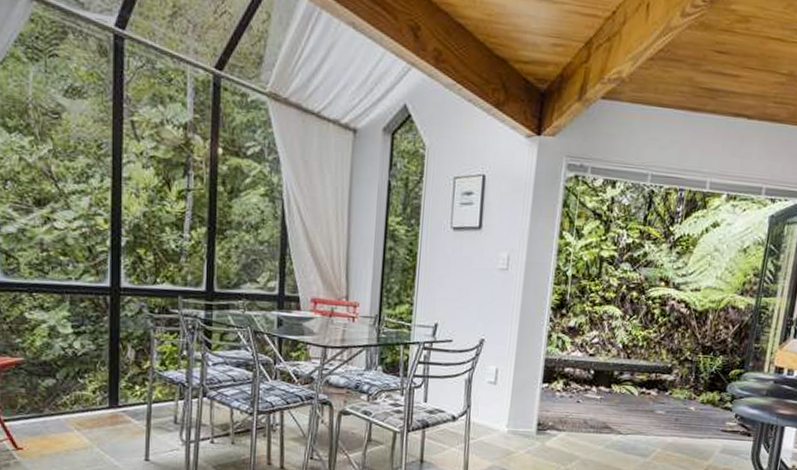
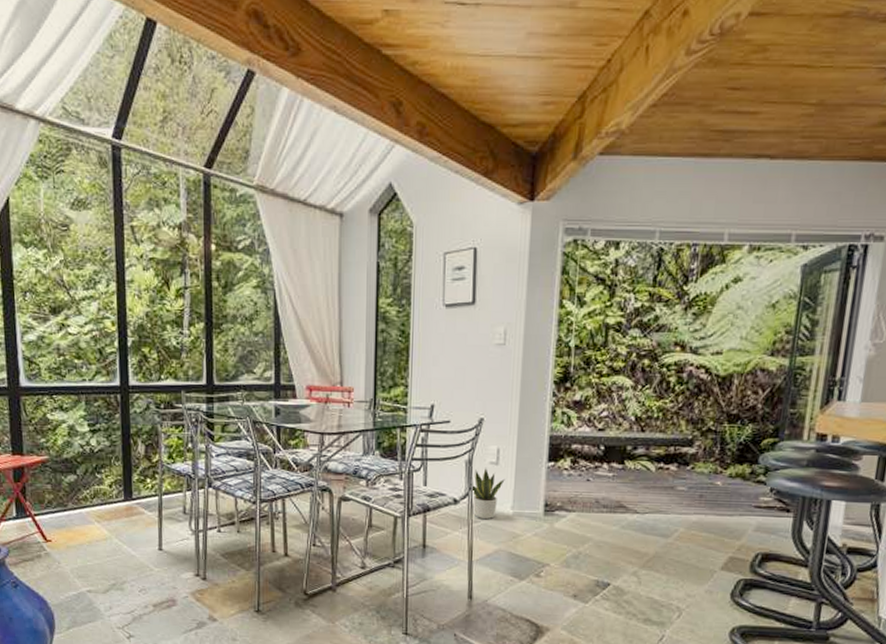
potted plant: none [469,386,502,437] -> present [470,467,505,520]

